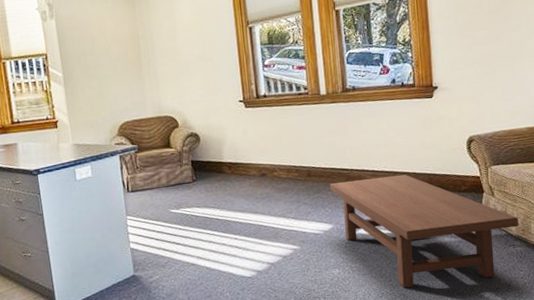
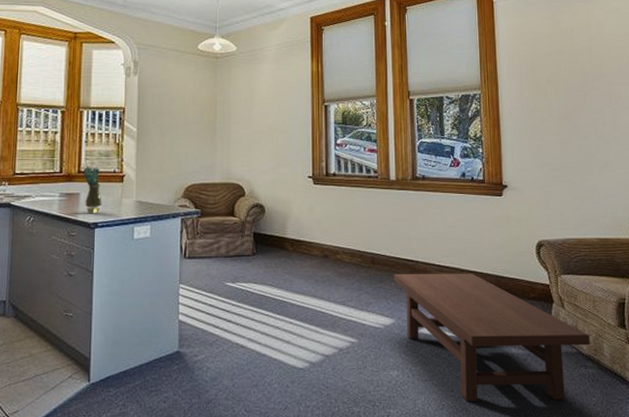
vase: none [16,115,41,161] -> present [83,165,102,213]

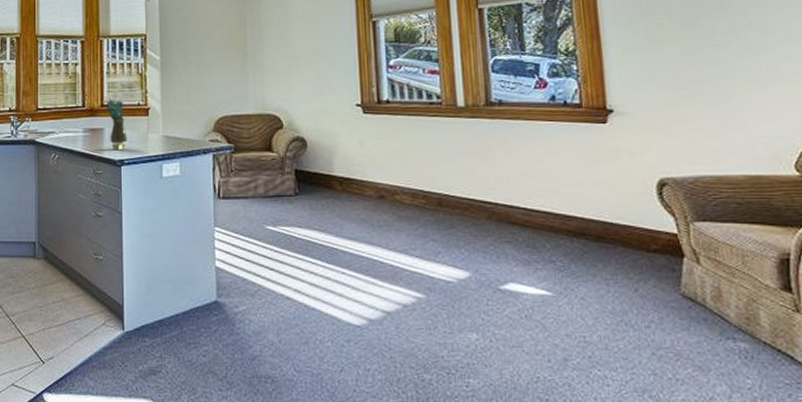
coffee table: present [394,273,590,401] -> none [467,217,740,381]

